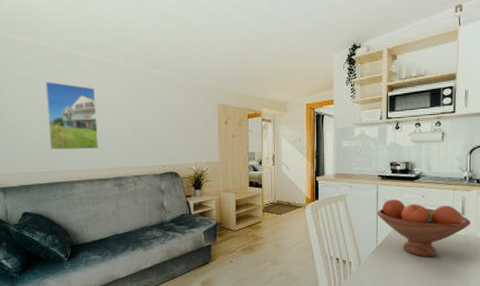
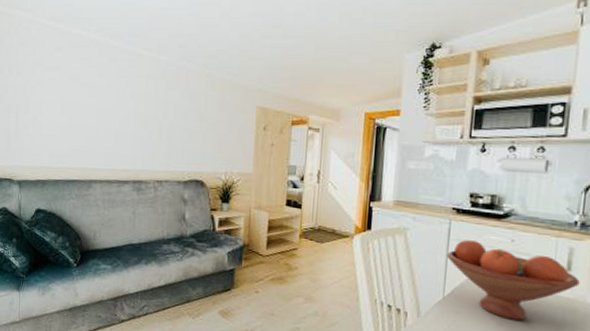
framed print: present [45,81,98,150] -> none [70,71,123,148]

